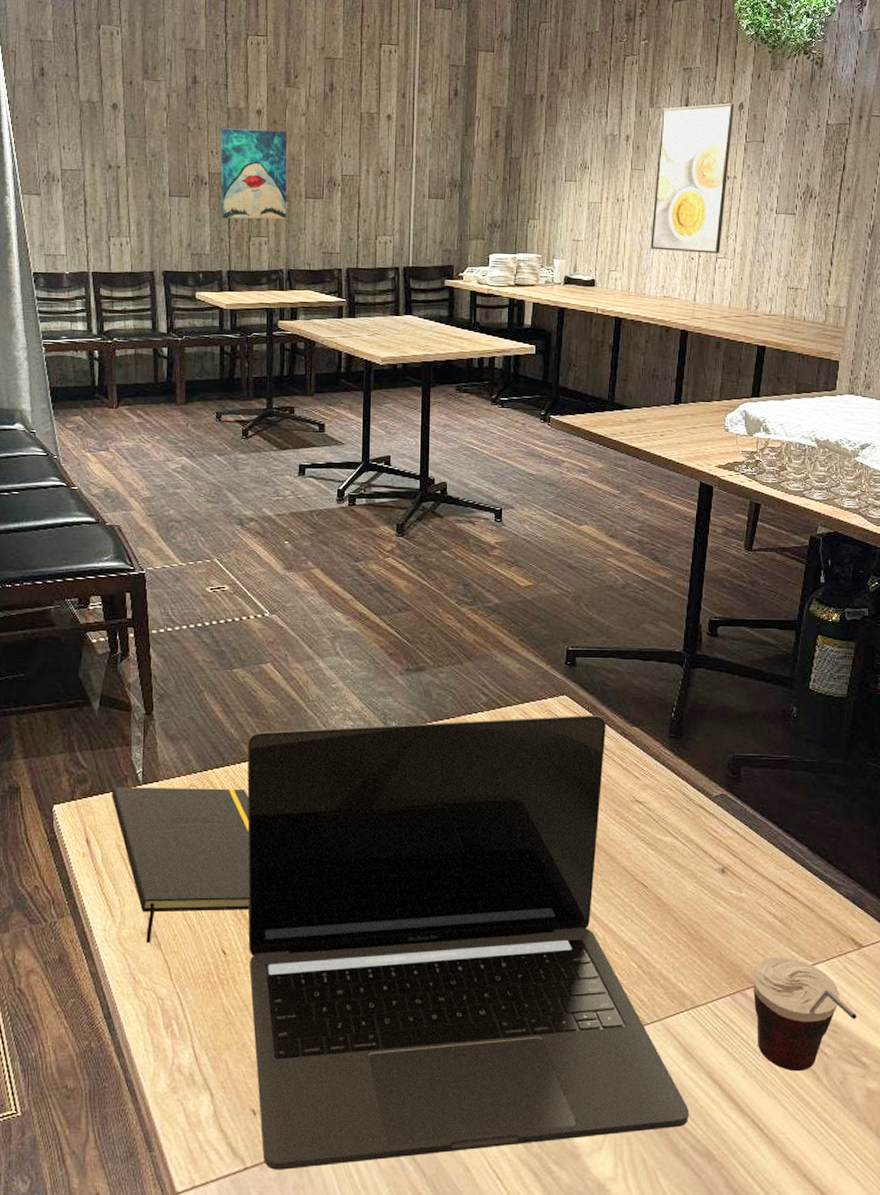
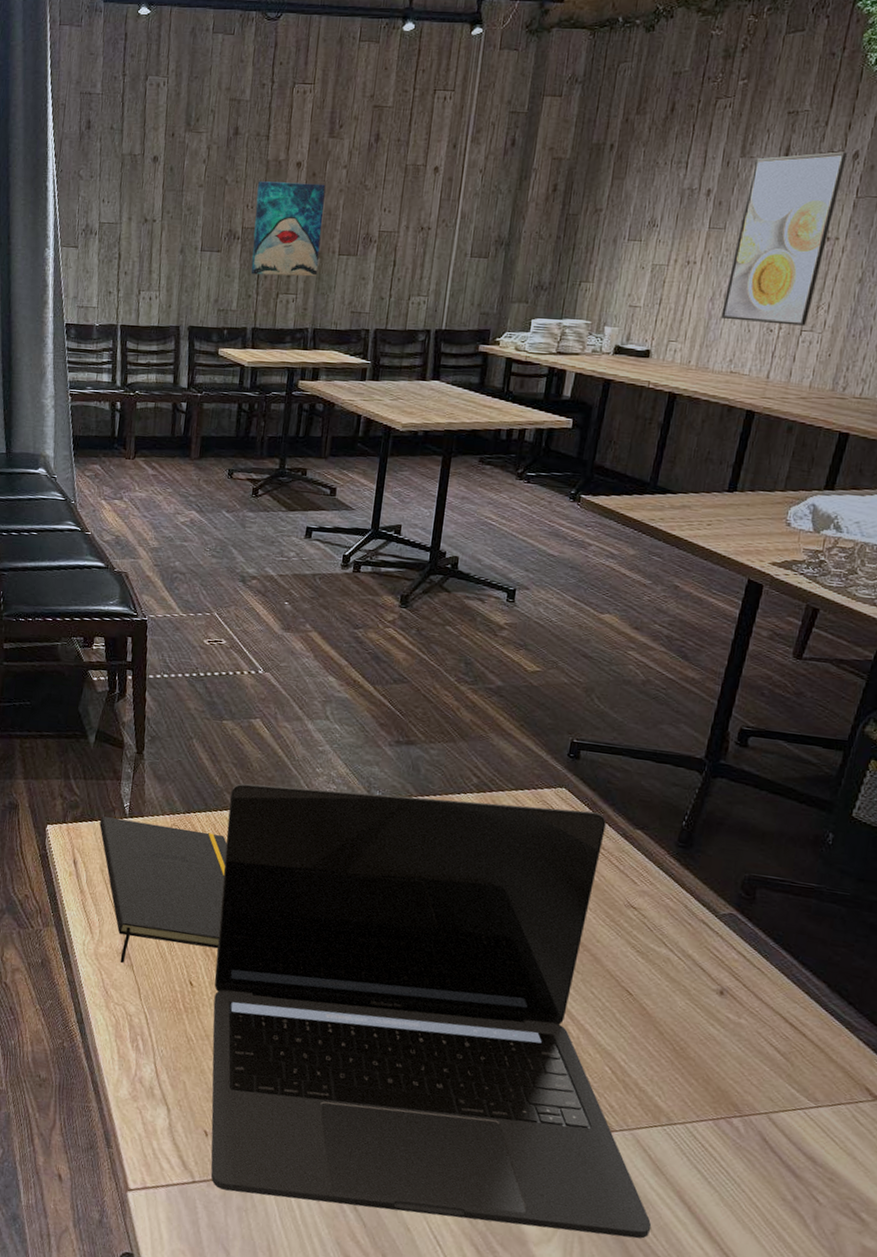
cup: present [752,958,857,1072] -> none [738,1090,862,1213]

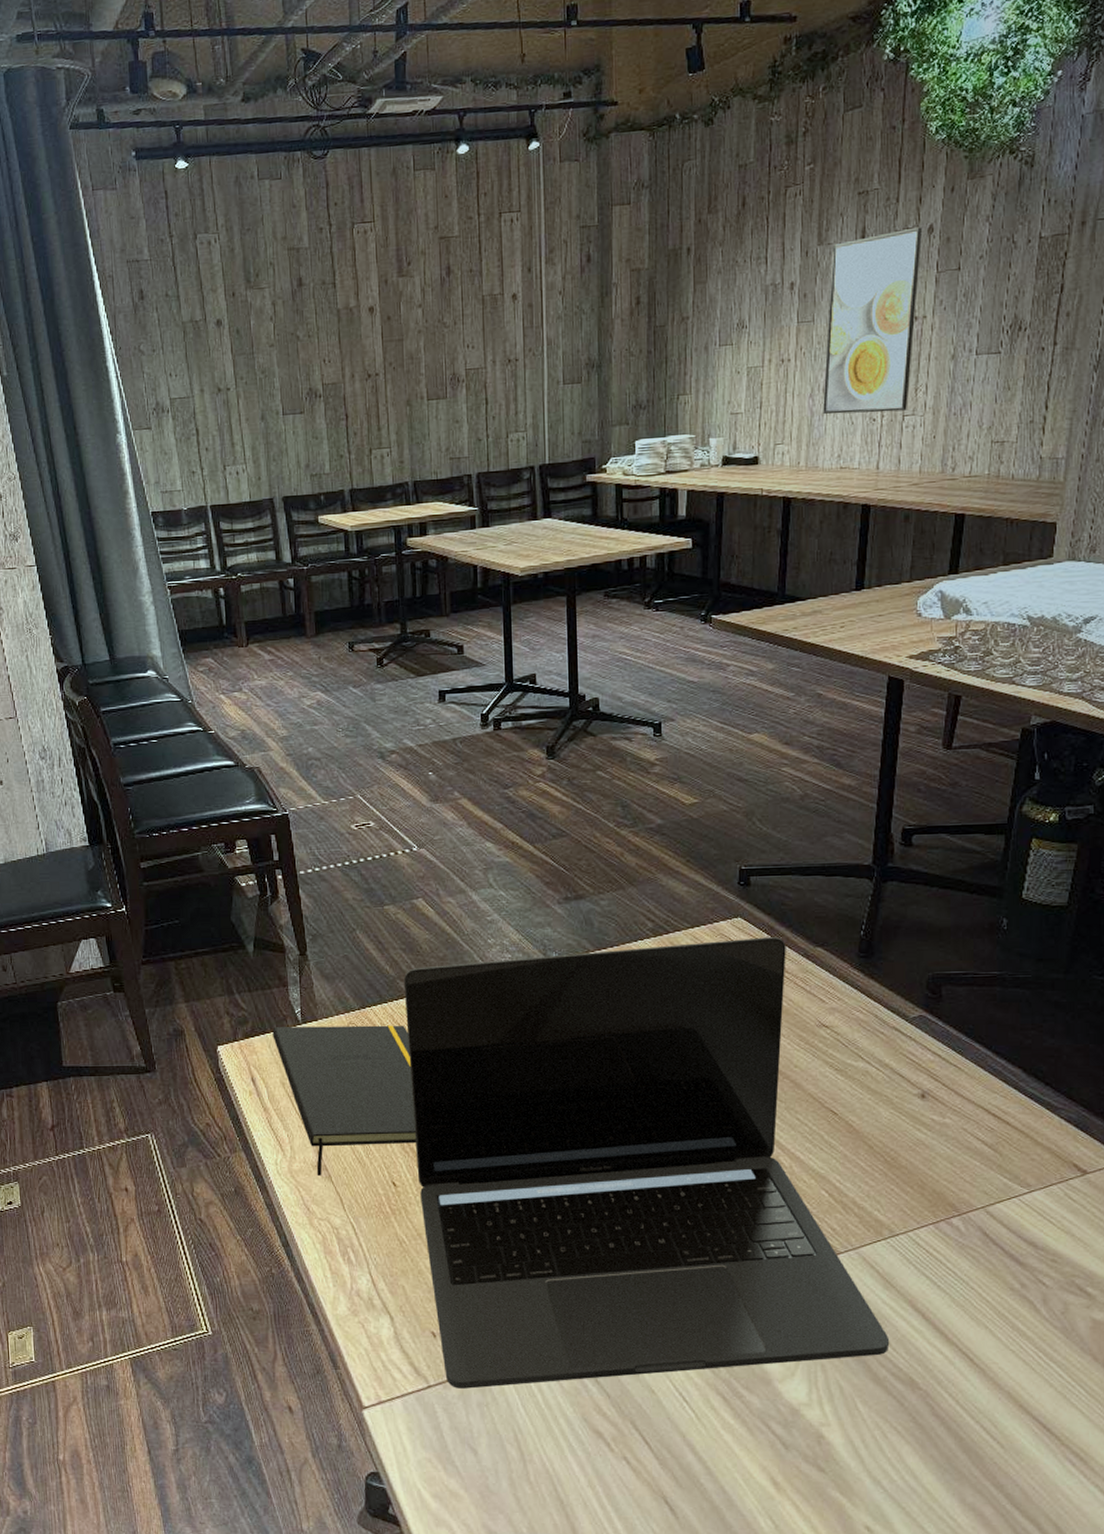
wall art: present [250,181,326,277] -> none [332,327,409,433]

